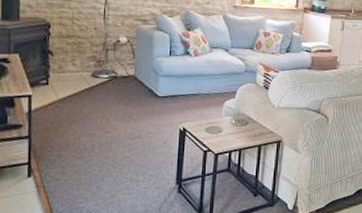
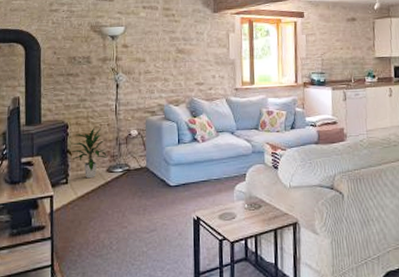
indoor plant: none [53,29,94,82] -> present [71,127,108,179]

